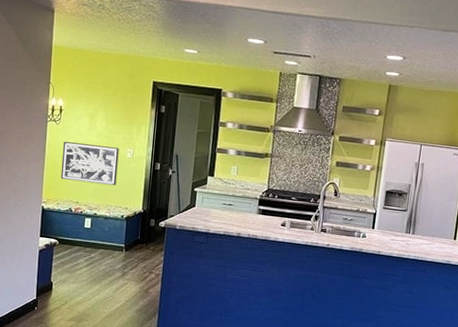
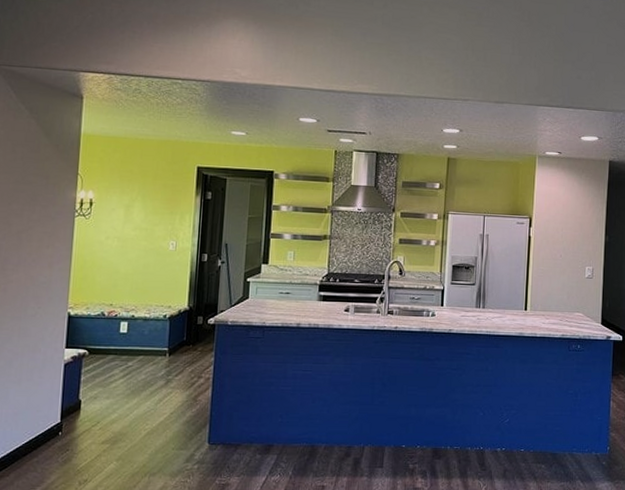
wall art: present [60,141,119,186] -> none [90,237,160,283]

